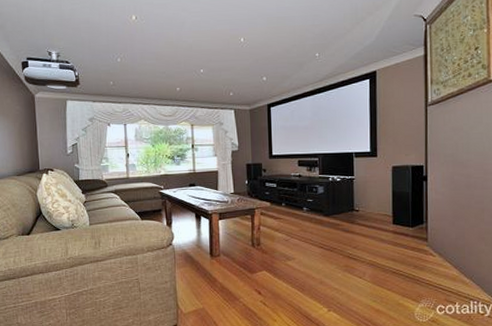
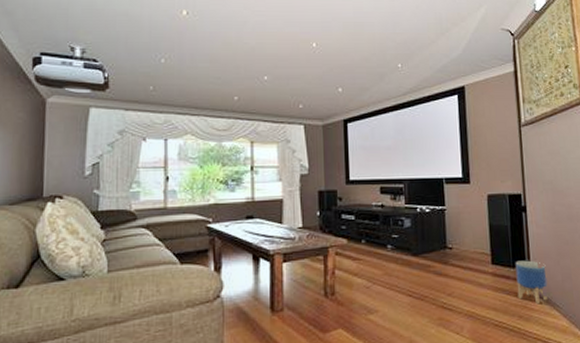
planter: none [414,221,442,257] -> present [515,260,548,305]

